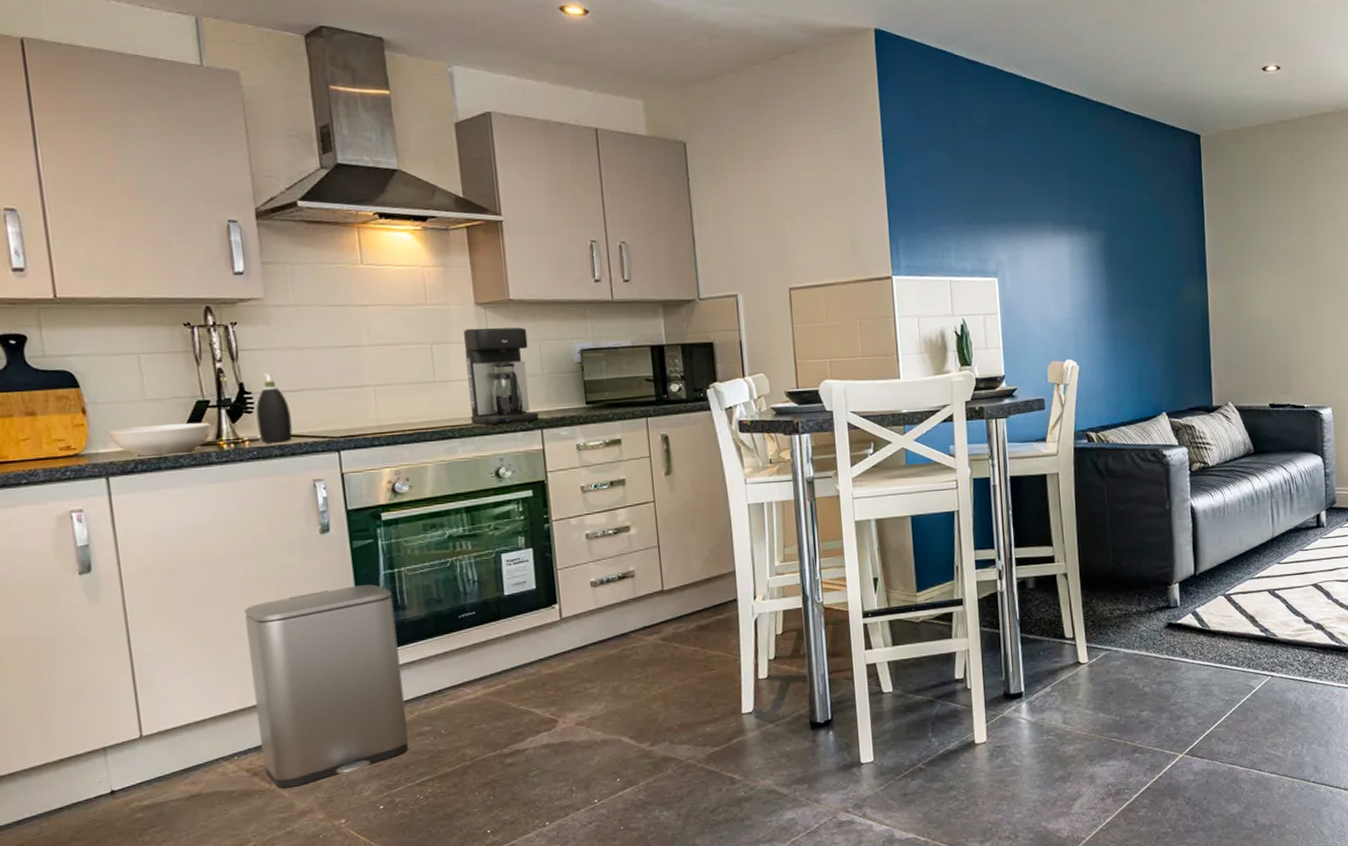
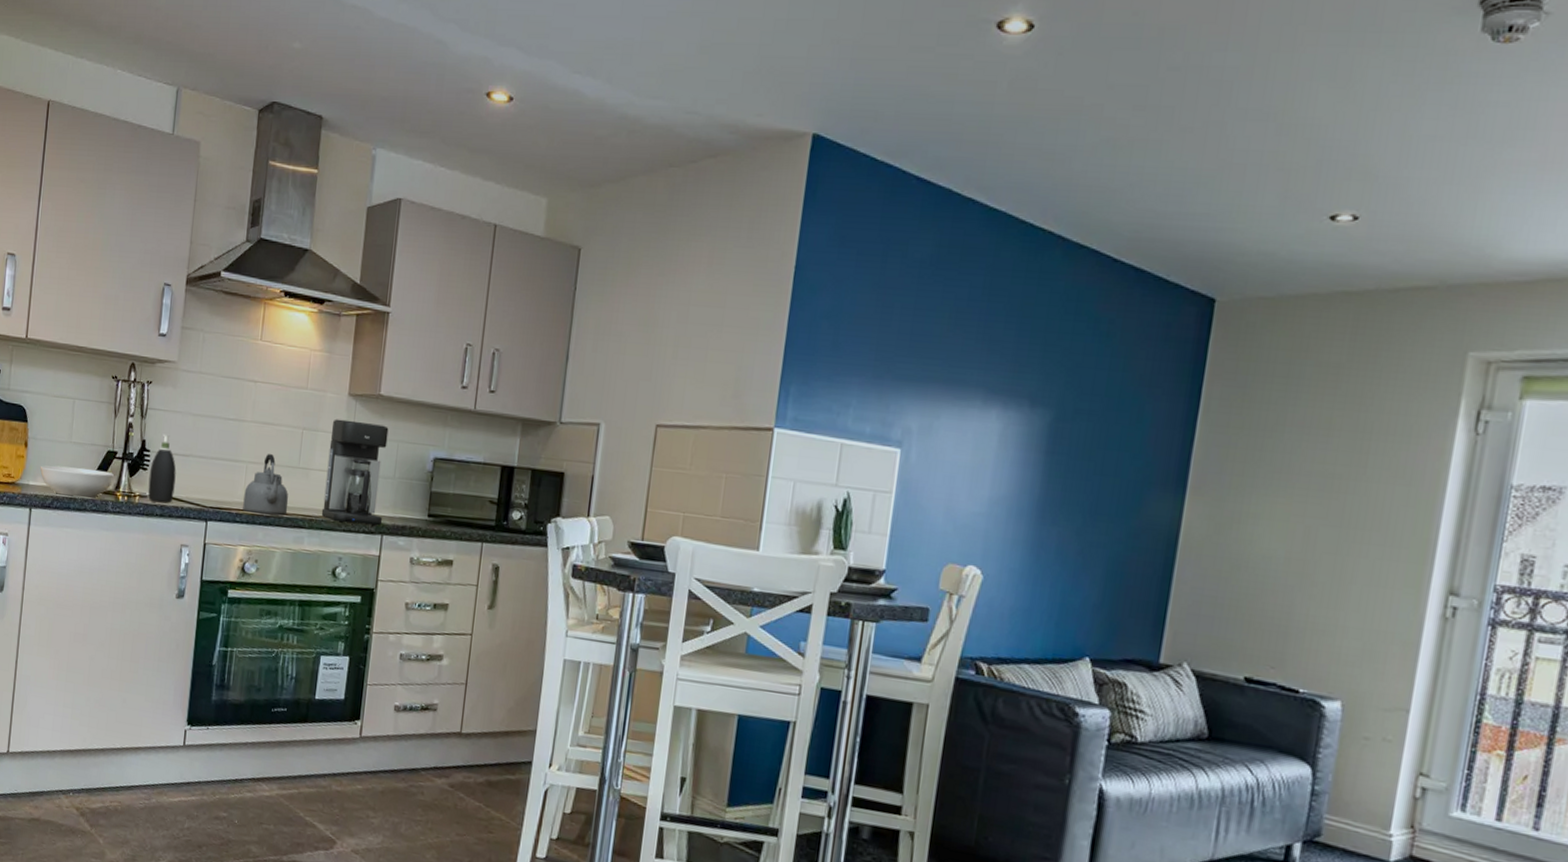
pedal bin: present [244,584,409,788] -> none [90,652,222,837]
kettle: none [377,374,433,435] -> present [243,454,289,517]

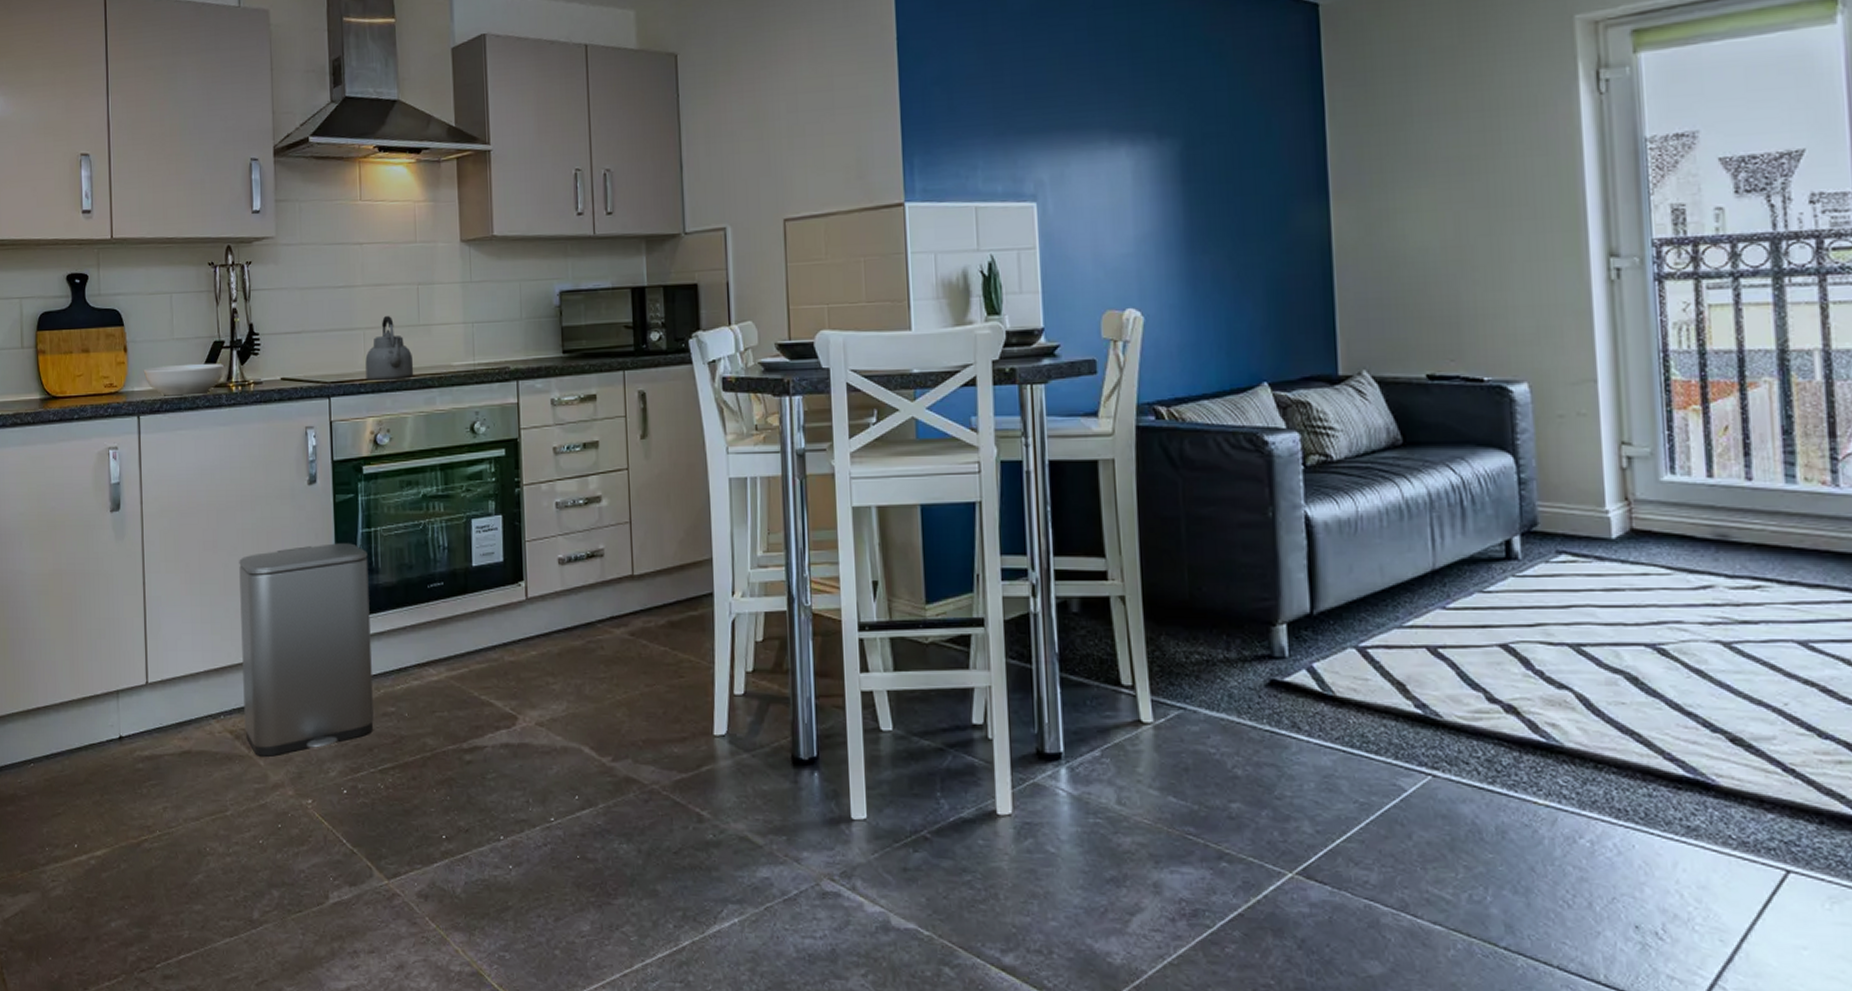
pedal bin: none [90,652,222,837] -> present [239,543,374,757]
soap dispenser: present [148,433,177,504] -> none [261,314,291,388]
coffee maker: present [321,419,389,527] -> none [448,266,516,375]

